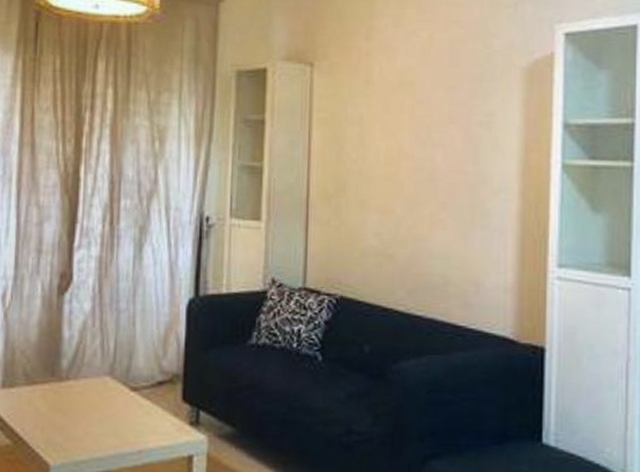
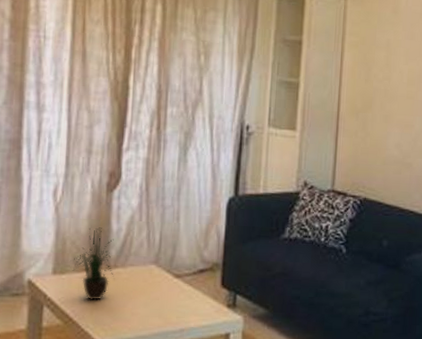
potted plant: none [20,335,66,418] -> present [70,227,114,301]

